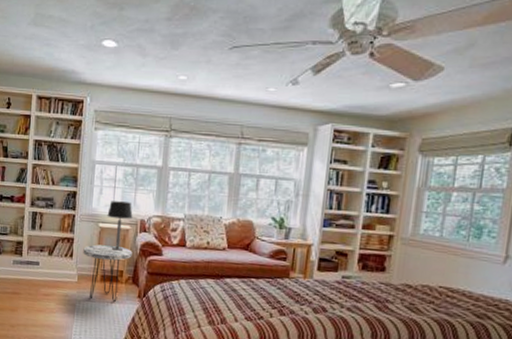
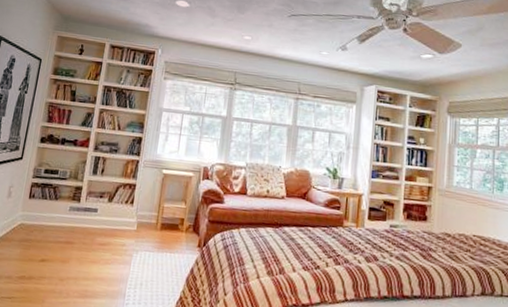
side table: present [83,244,133,303] -> none [144,191,195,252]
table lamp: present [107,201,133,251] -> none [171,147,197,198]

